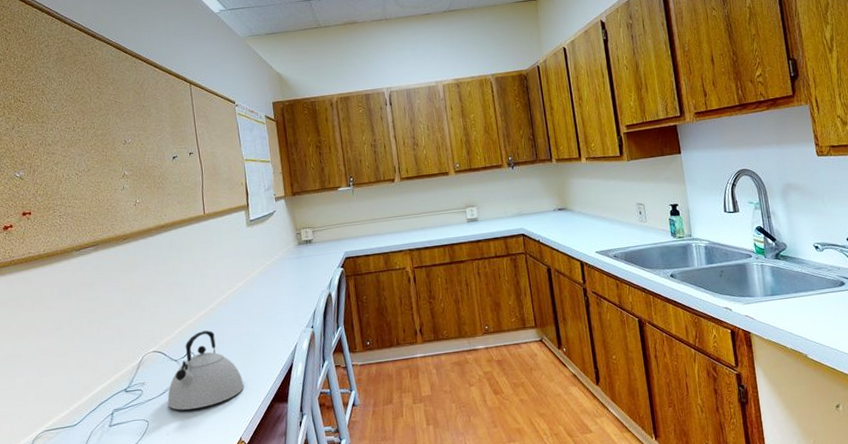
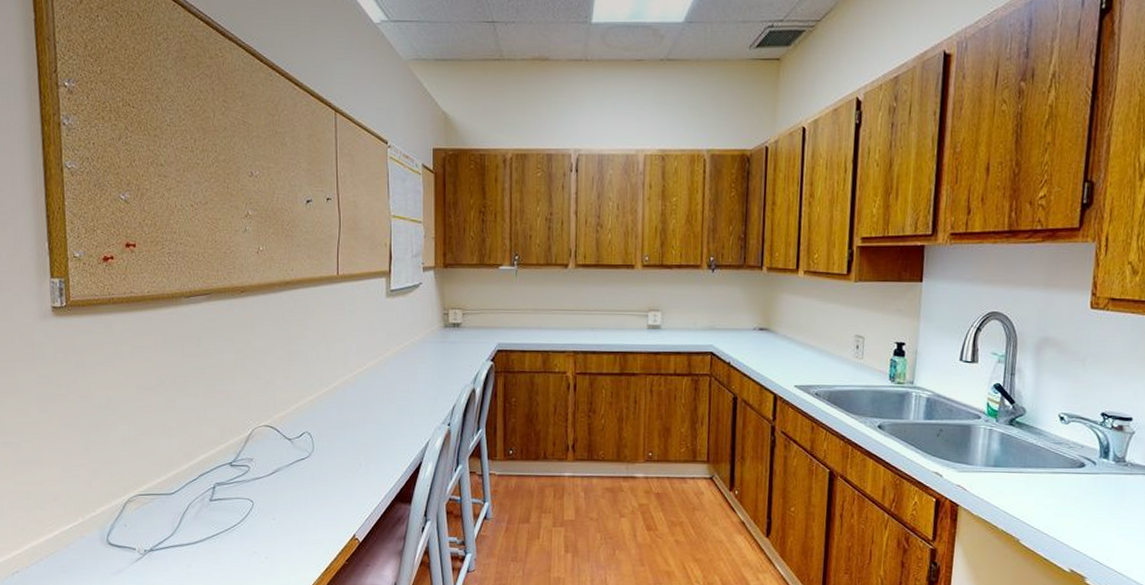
kettle: present [167,330,245,410] -> none [276,411,364,496]

